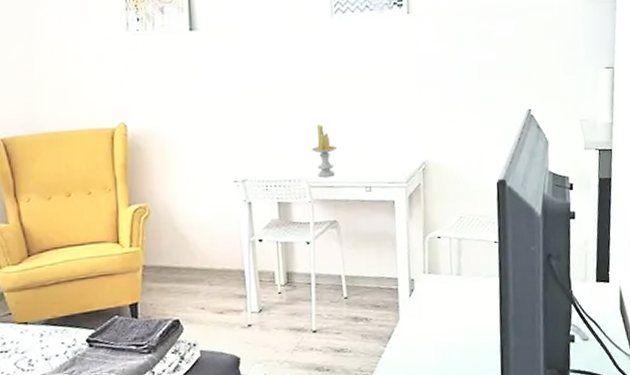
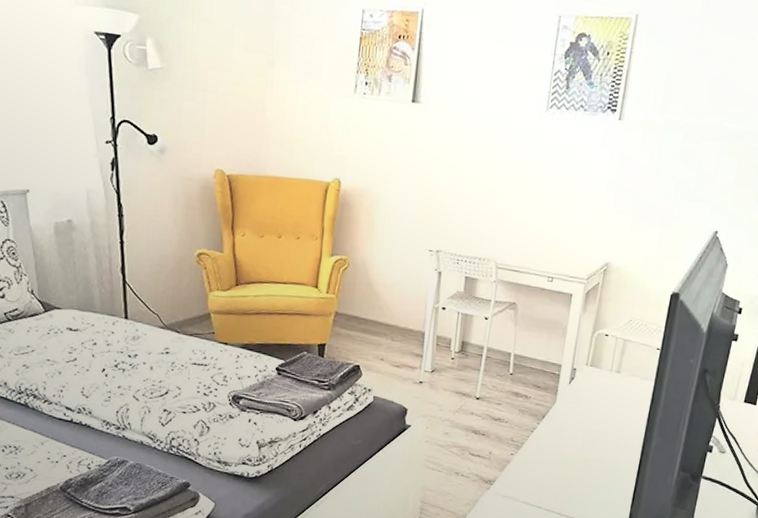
candle: present [311,124,338,177] -> none [504,211,530,262]

